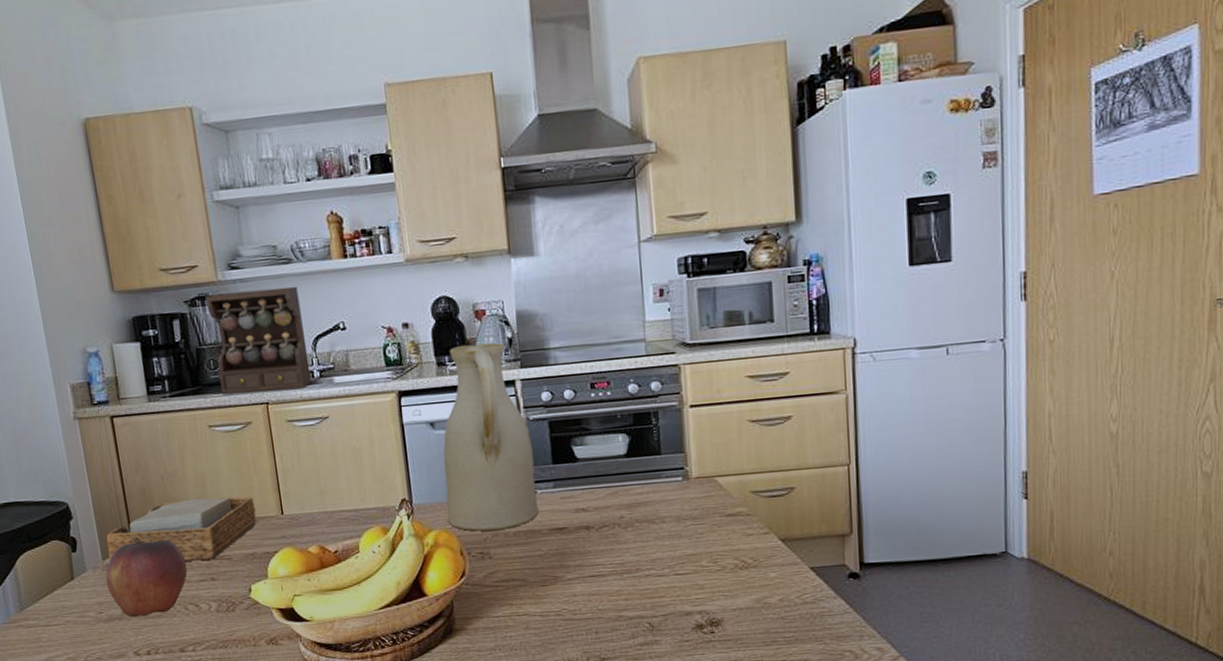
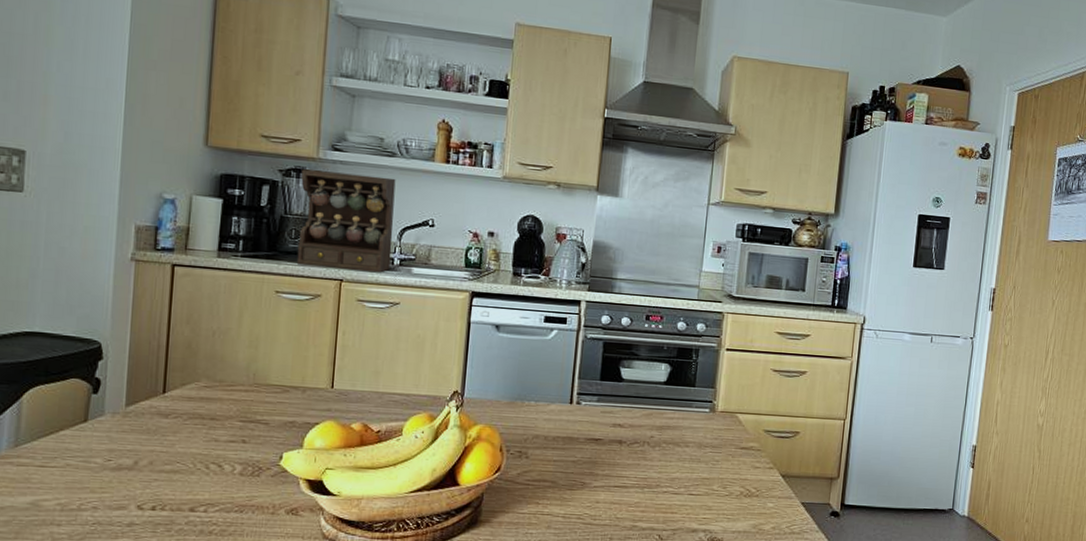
fruit: present [105,537,188,618] -> none [123,388,219,471]
napkin holder: present [106,496,257,561] -> none [132,358,306,422]
ceramic pitcher: present [443,342,539,532] -> none [494,261,585,433]

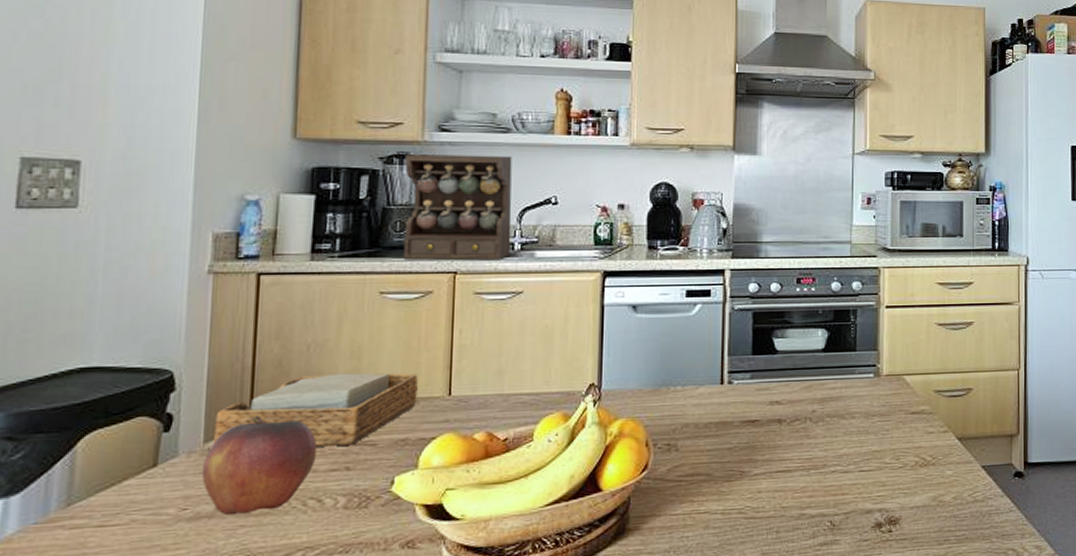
fruit: none [123,388,219,471] -> present [201,415,318,516]
napkin holder: none [132,358,306,422] -> present [212,373,419,447]

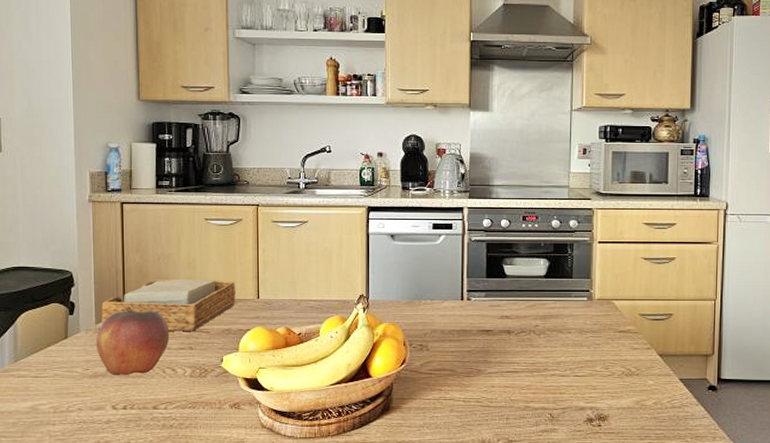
spice rack: present [403,154,512,261] -> none [217,112,297,196]

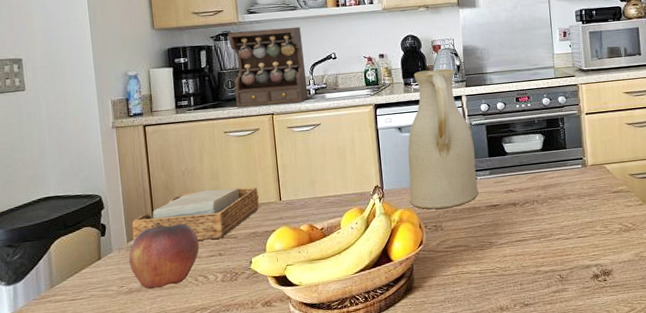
spice rack: none [217,112,297,196] -> present [228,26,308,108]
ceramic pitcher: none [396,175,471,327] -> present [407,68,478,210]

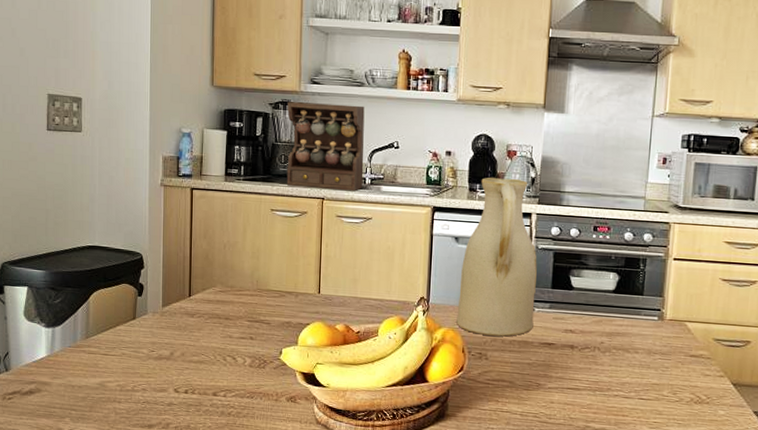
fruit: present [128,222,200,290] -> none [161,292,232,361]
napkin holder: present [132,187,260,242] -> none [167,267,298,322]

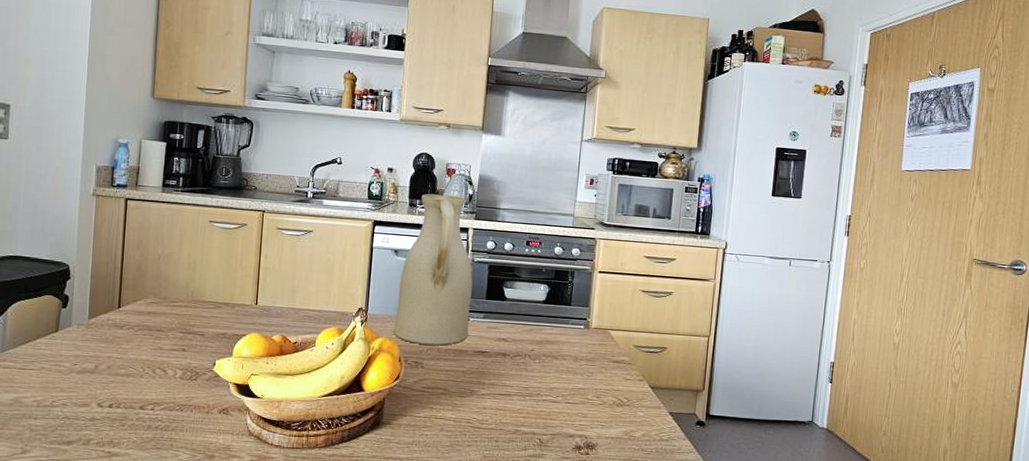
spice rack: present [286,102,365,192] -> none [226,116,309,205]

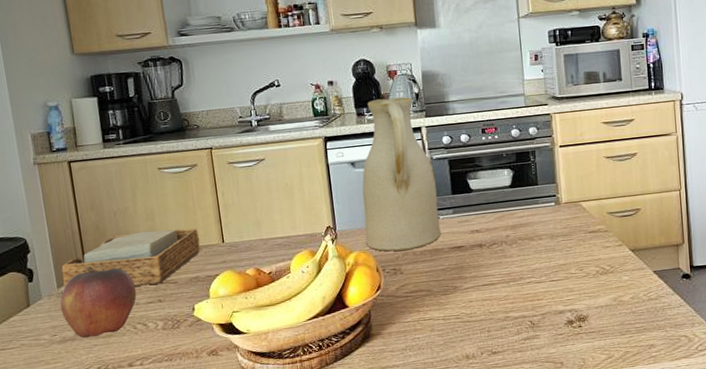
fruit: none [86,303,164,374] -> present [60,266,137,339]
napkin holder: none [94,278,235,333] -> present [61,228,200,288]

